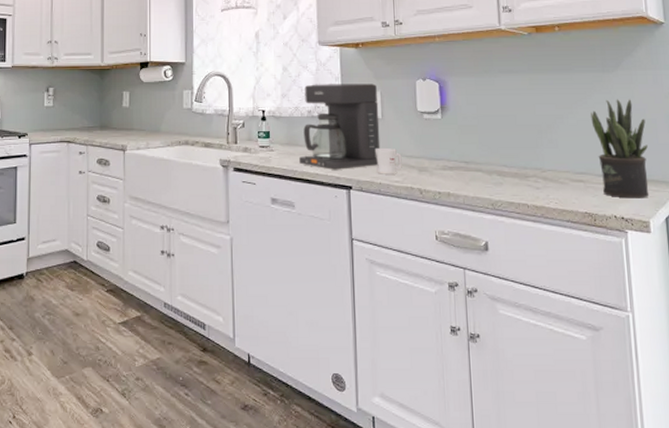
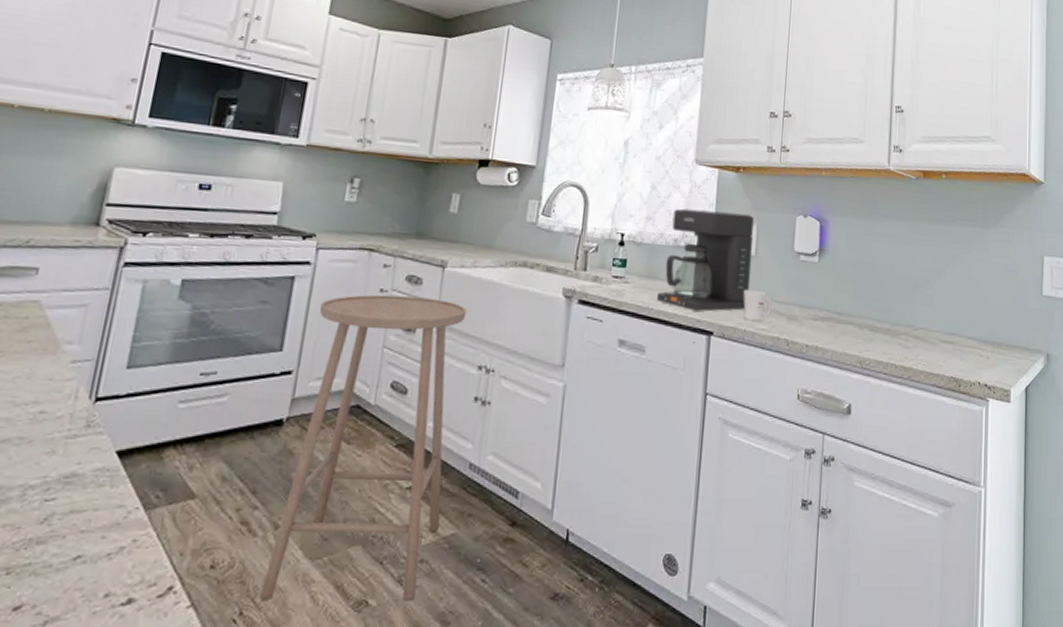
stool: none [25,176,148,409] -> present [260,294,467,601]
potted plant: present [591,99,650,199] -> none [967,257,1017,365]

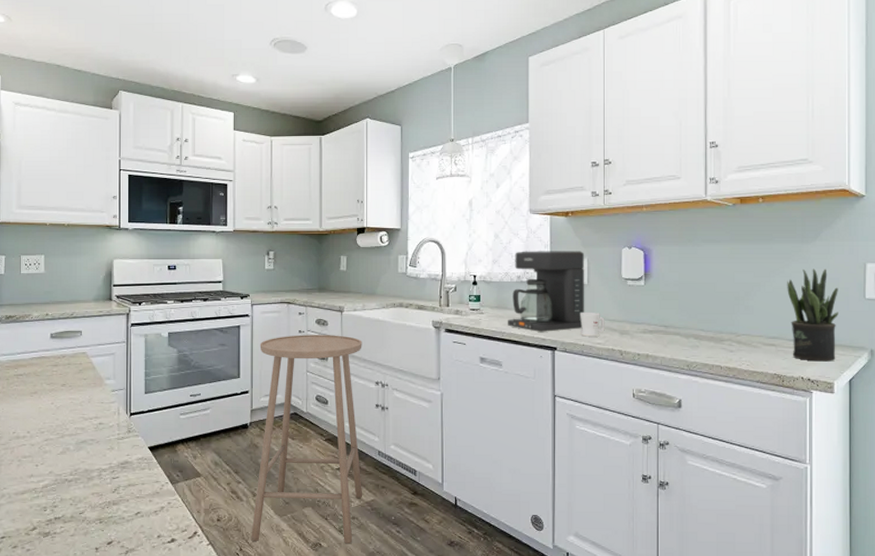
potted plant: none [967,257,1017,365] -> present [787,269,838,362]

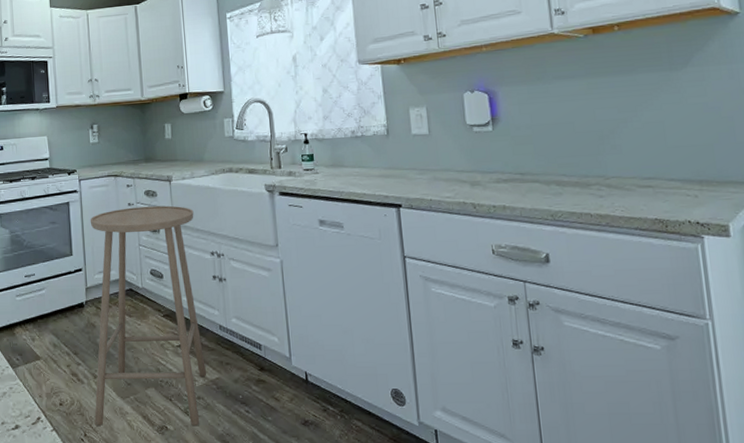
coffee maker: present [507,251,585,332] -> none [344,99,429,189]
mug: present [579,311,605,337] -> none [423,163,453,191]
potted plant: present [787,269,838,362] -> none [658,97,728,202]

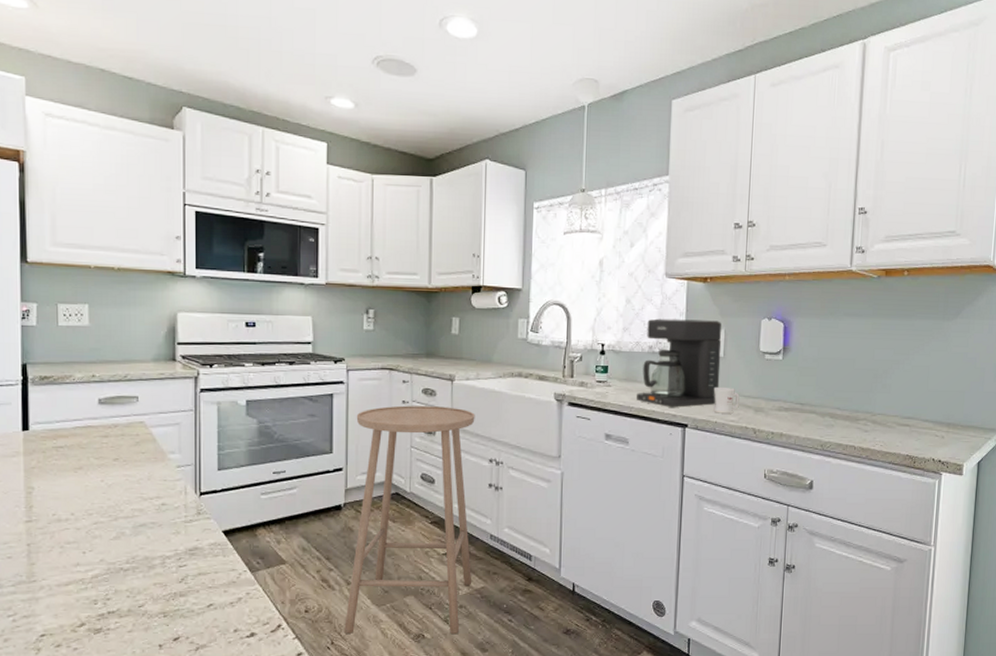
coffee maker: none [344,99,429,189] -> present [635,318,722,408]
mug: none [423,163,453,191] -> present [713,386,740,414]

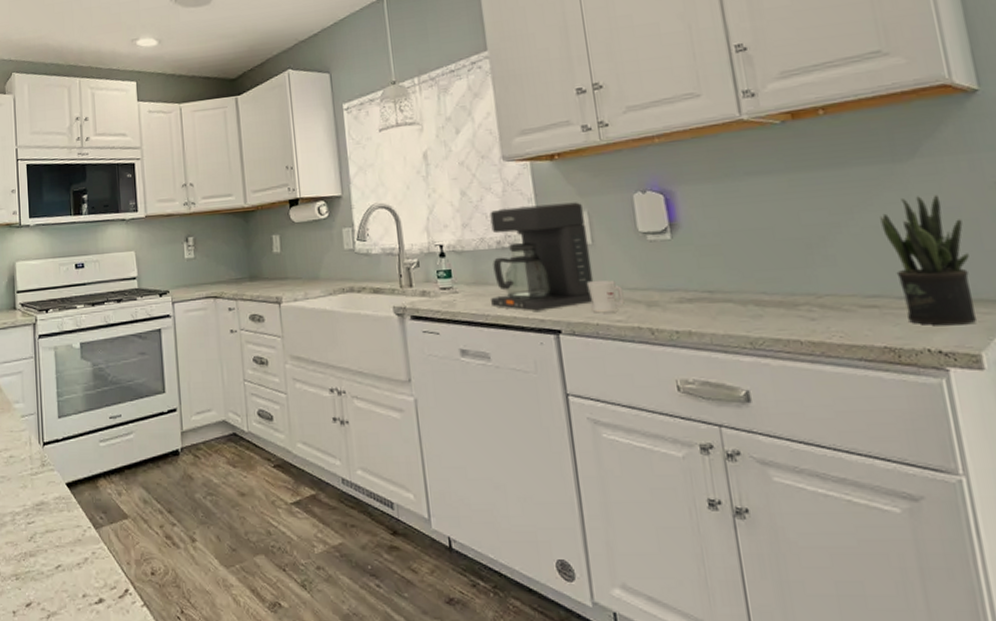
stool: present [344,405,475,635] -> none [185,332,328,604]
potted plant: none [925,347,975,443] -> present [880,194,978,326]

